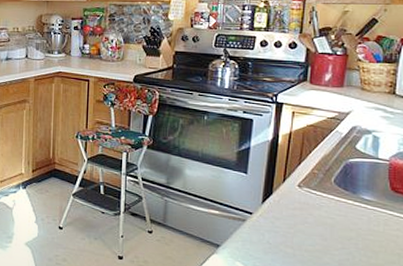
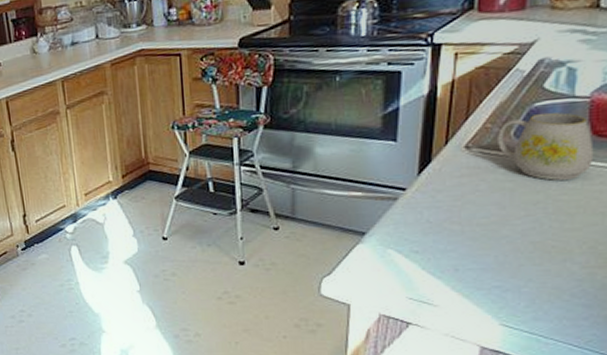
mug: none [322,167,392,223] -> present [498,112,594,181]

